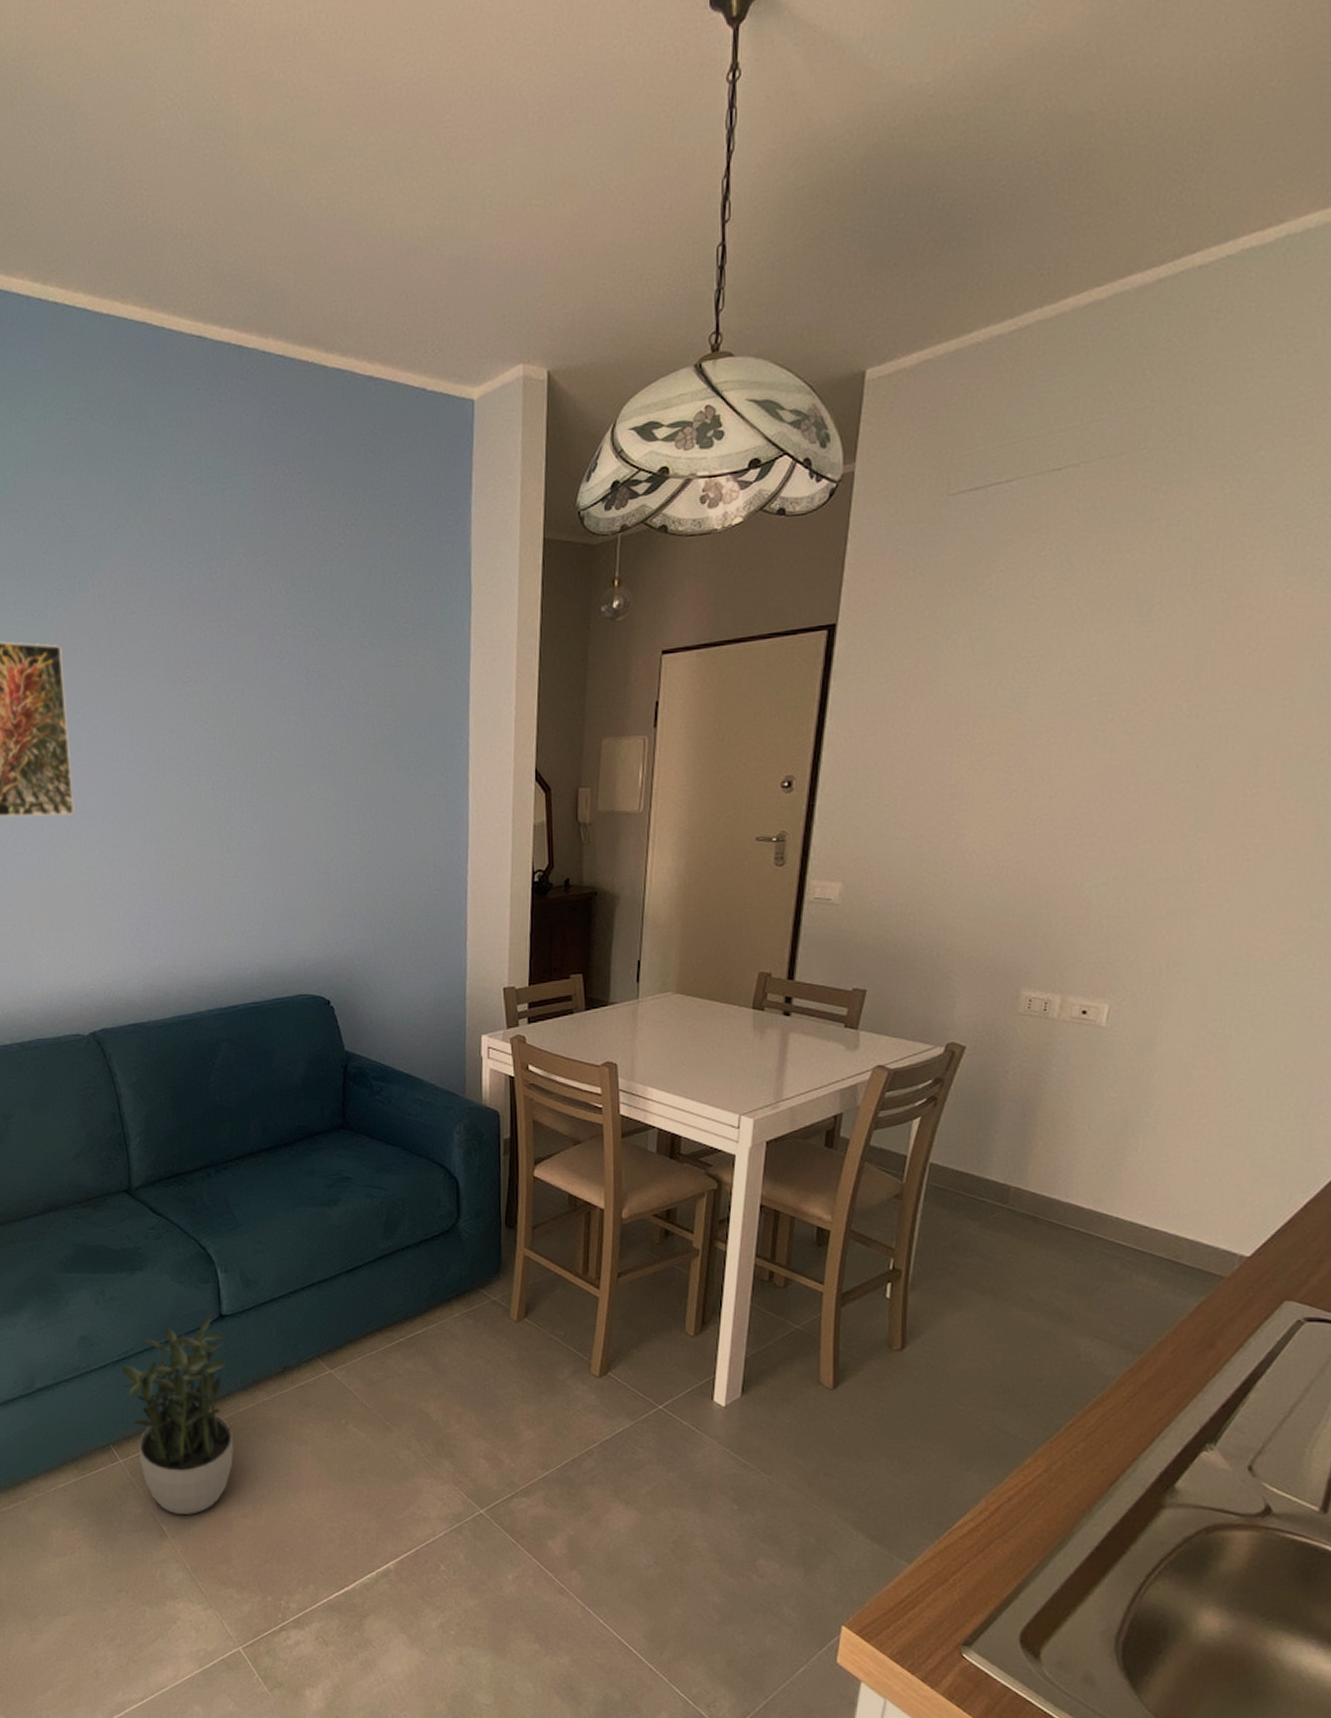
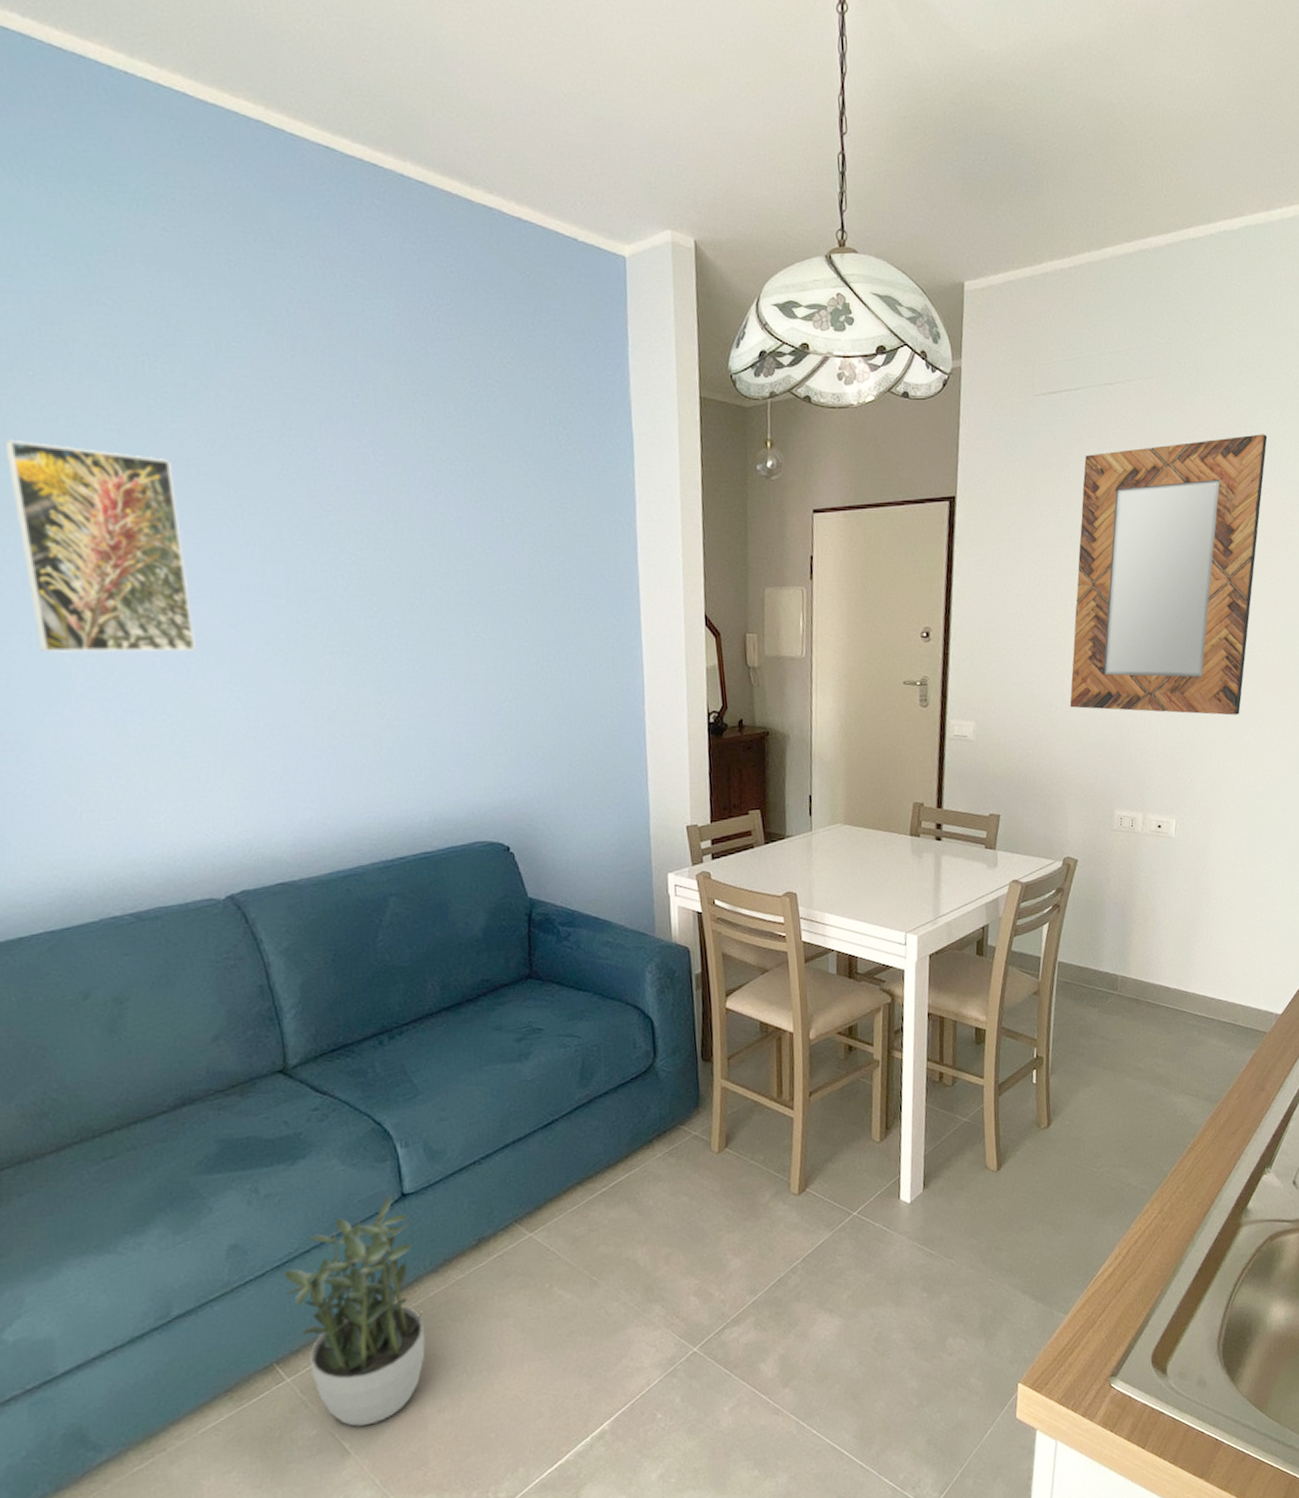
home mirror: none [969,510,1296,877] -> present [1069,434,1268,715]

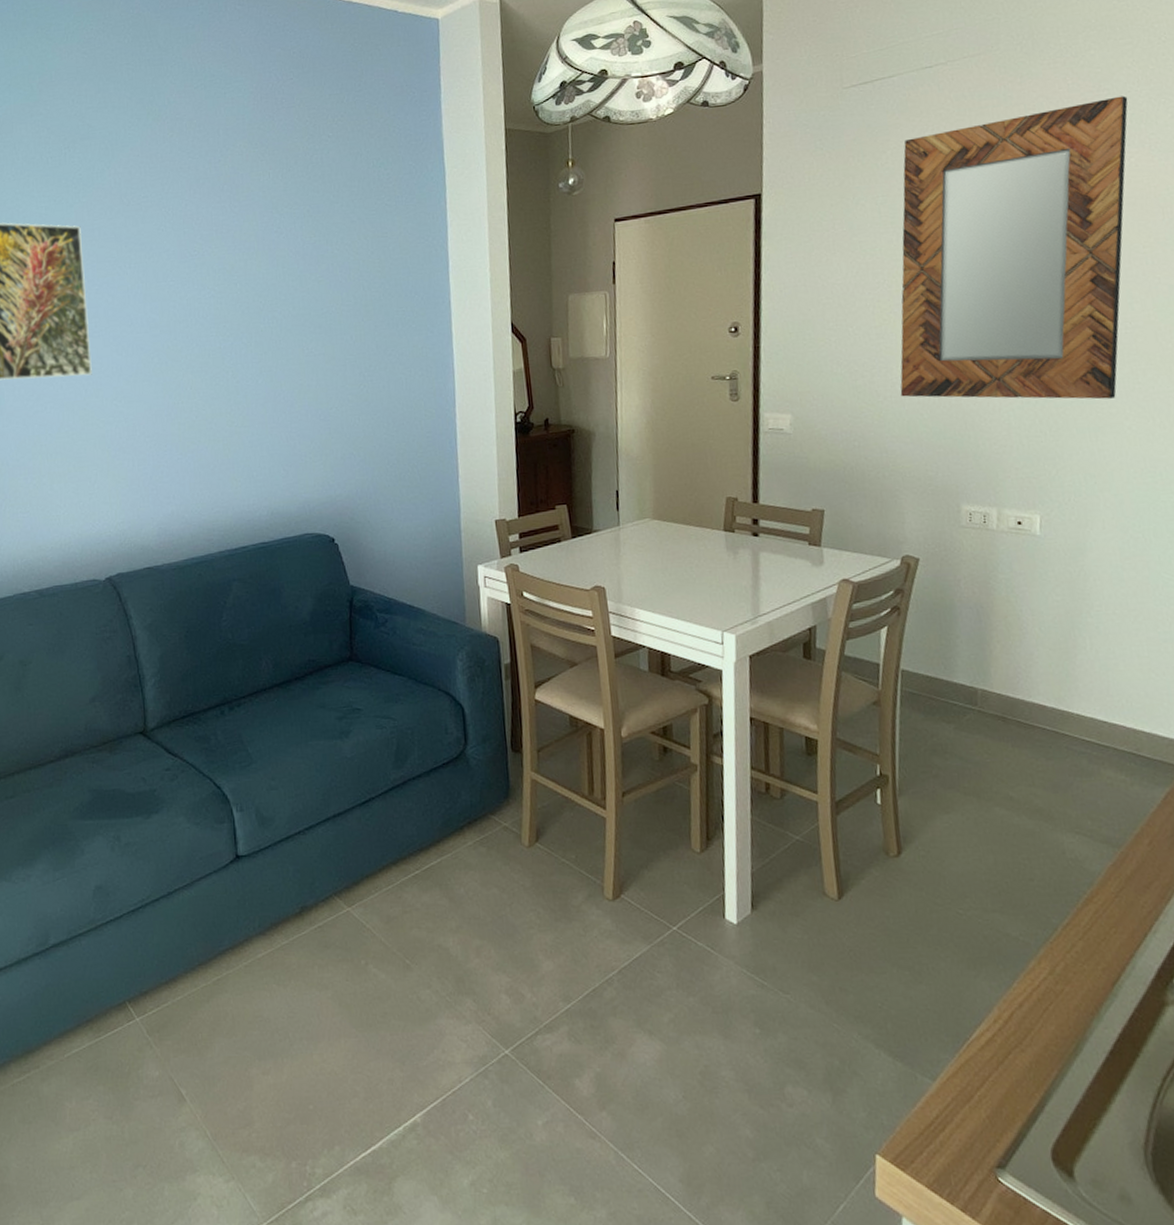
potted plant: present [283,1194,427,1427] -> none [137,855,254,1076]

